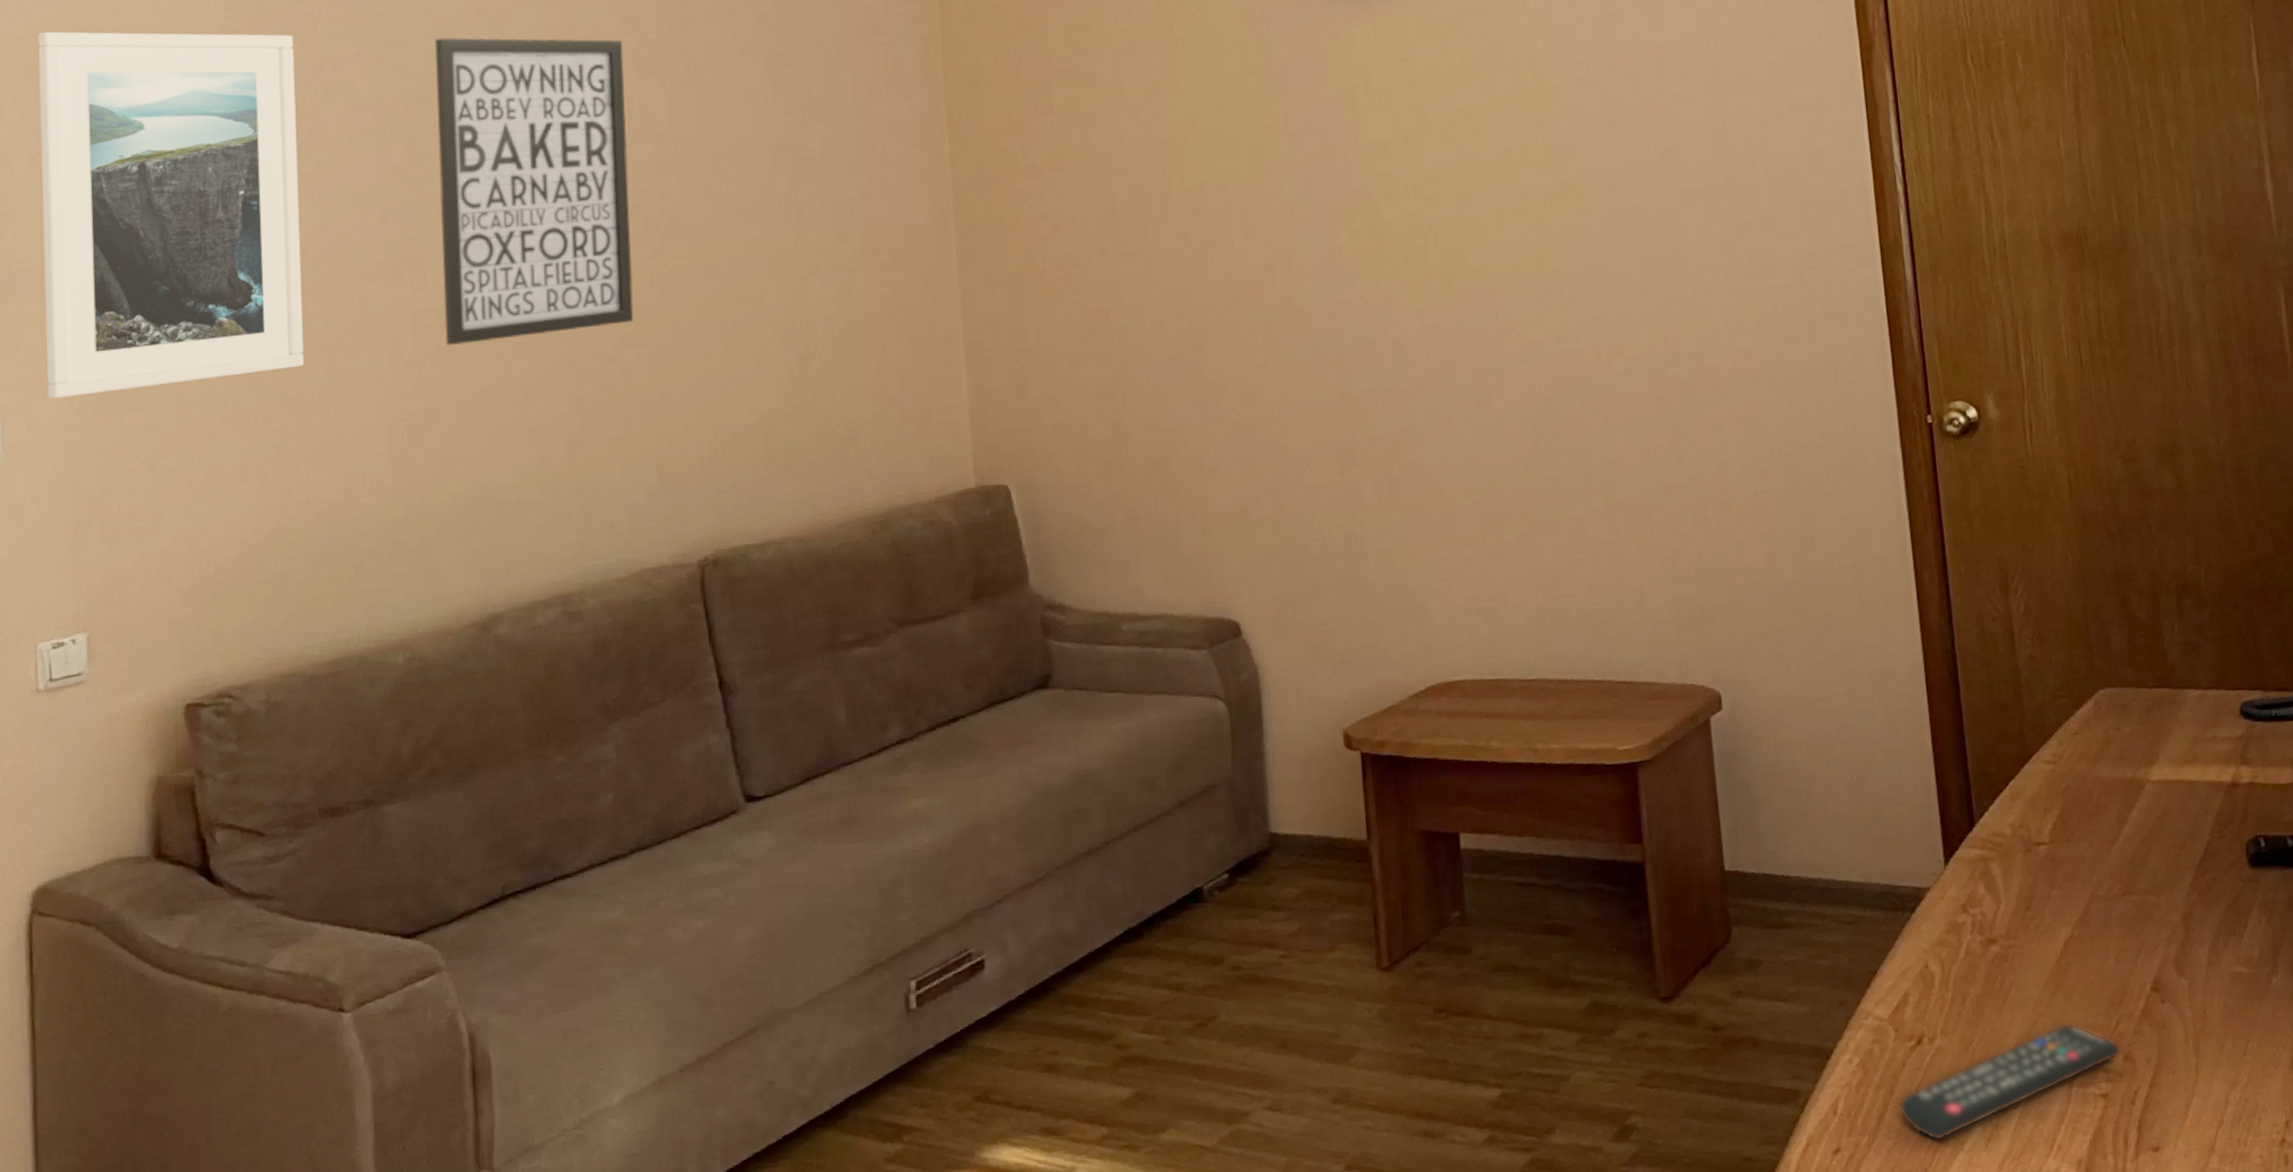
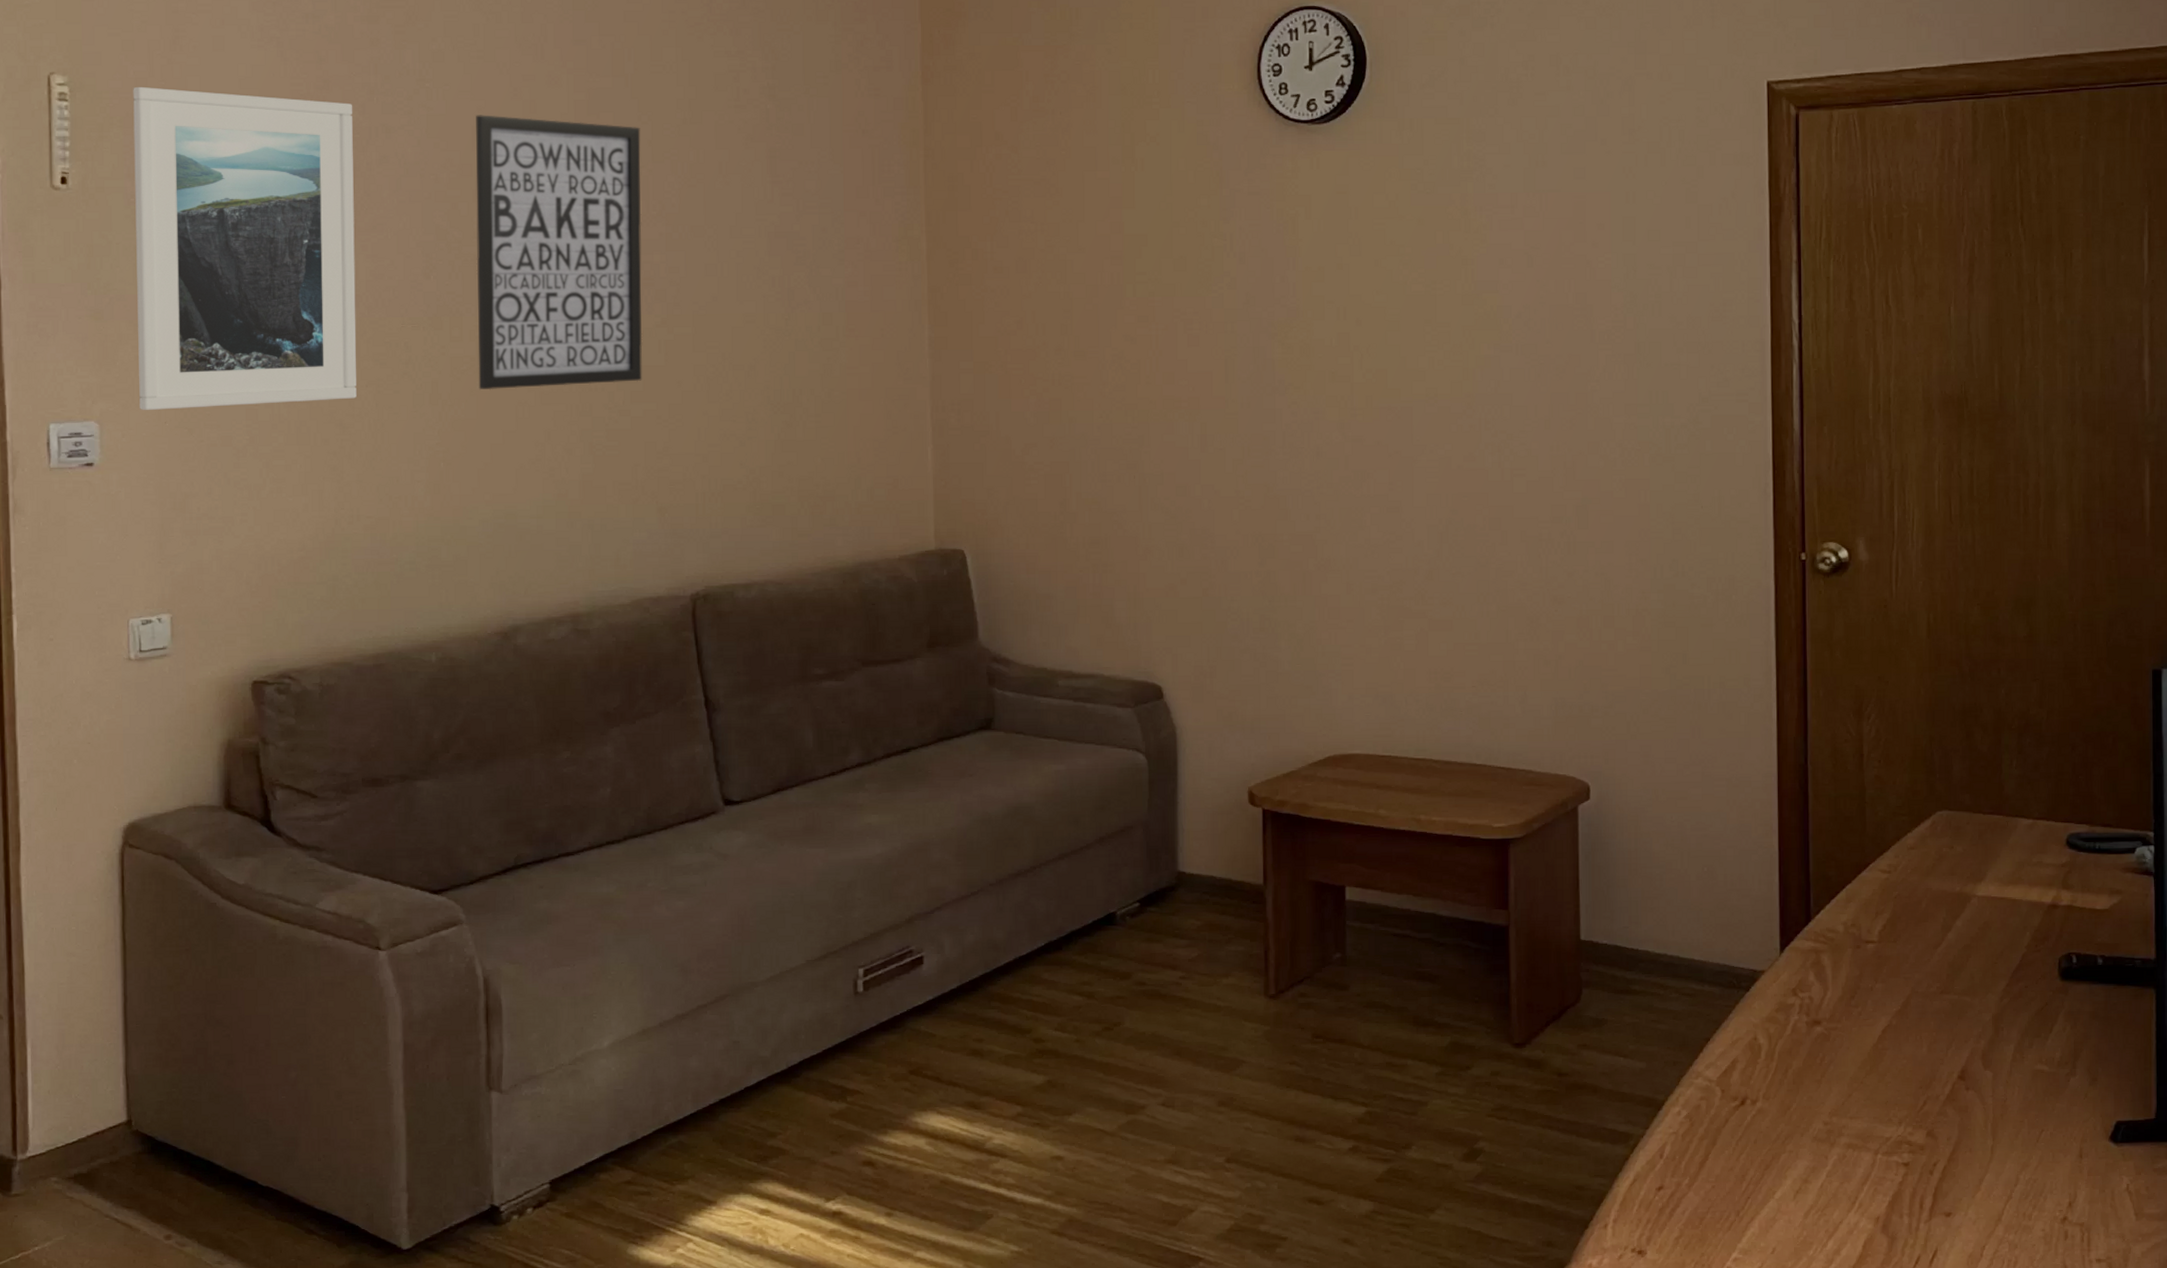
remote control: present [1898,1022,2122,1141] -> none [1718,1099,1925,1189]

